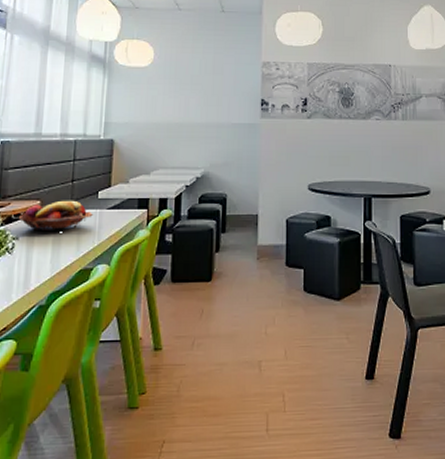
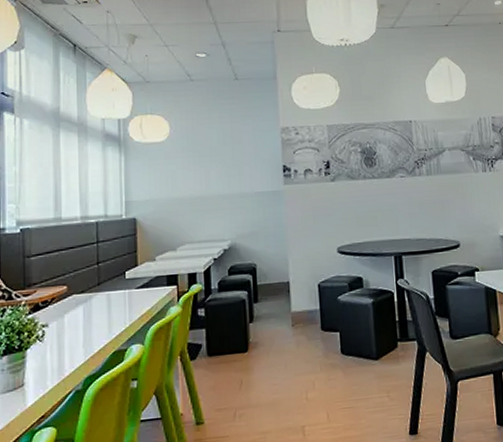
fruit basket: present [18,200,94,232] -> none [45,282,123,316]

